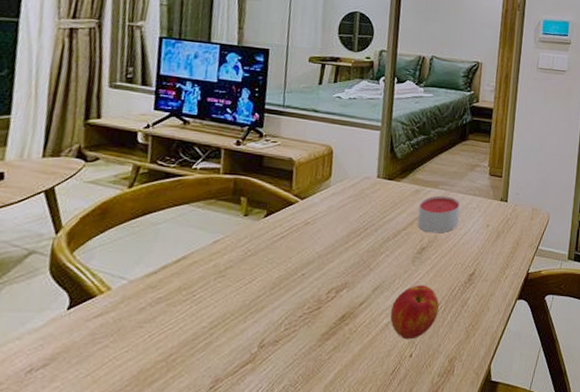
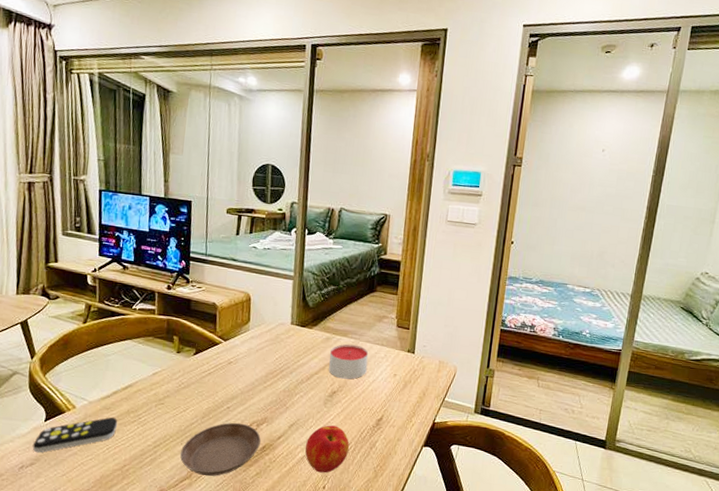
remote control: none [47,297,166,350] -> present [32,417,118,453]
saucer: none [242,291,340,357] -> present [180,422,261,477]

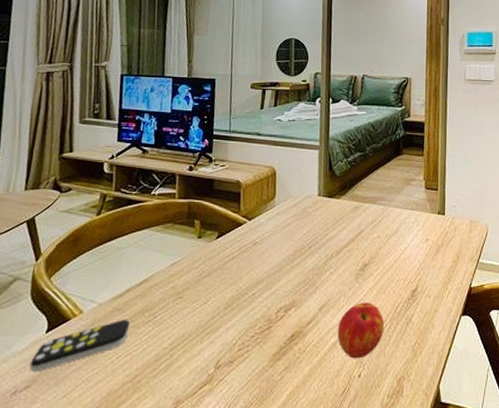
saucer: present [180,422,261,477] -> none [200,310,289,378]
candle: present [328,344,369,379] -> none [359,211,399,249]

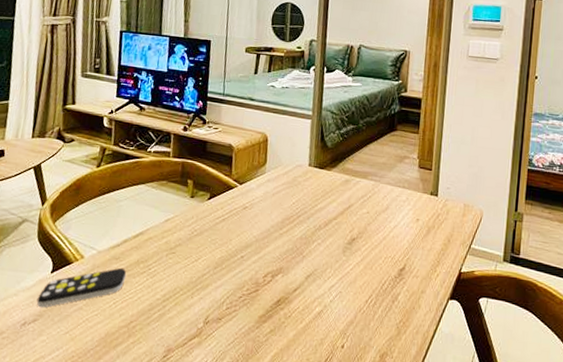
apple: present [337,302,385,359] -> none [322,276,370,330]

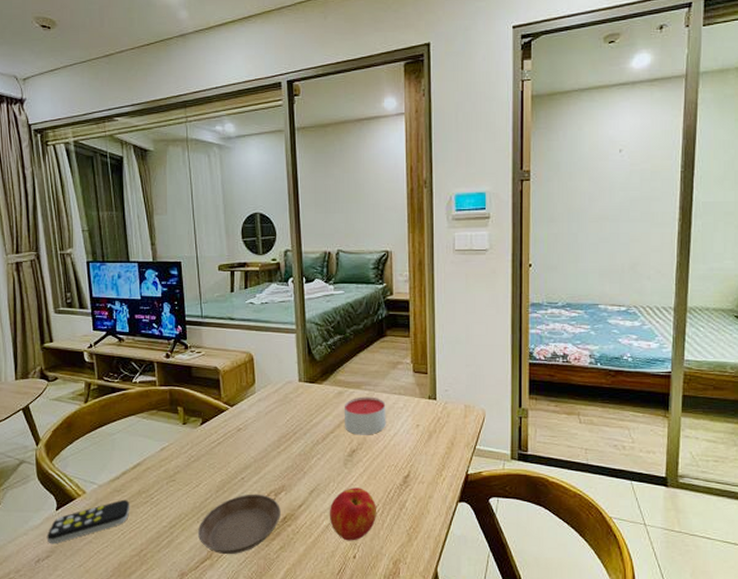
saucer: none [190,273,276,334] -> present [198,494,280,555]
apple: none [322,276,370,330] -> present [329,488,377,541]
candle: none [348,186,390,225] -> present [344,396,386,435]

